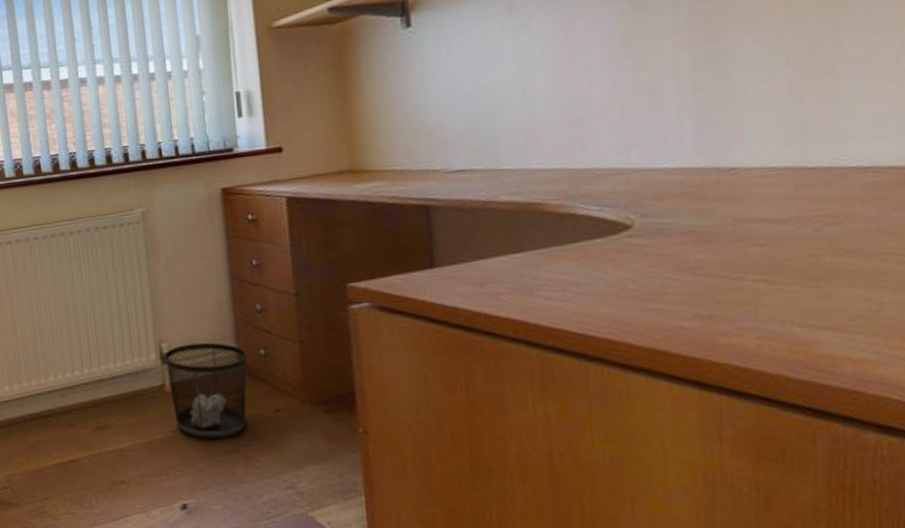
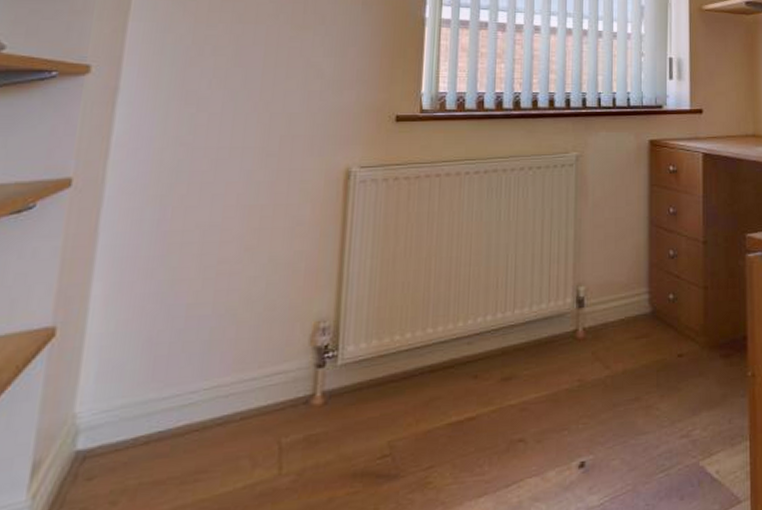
waste bin: present [164,342,247,440] -> none [580,286,658,388]

